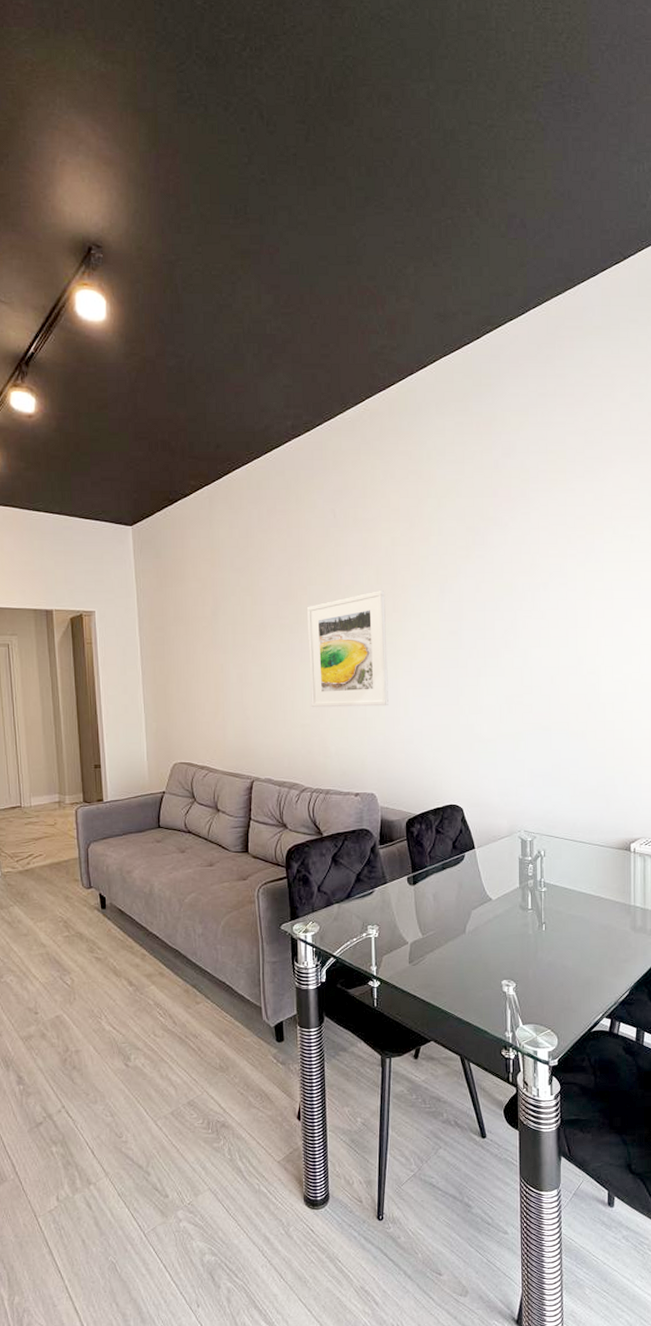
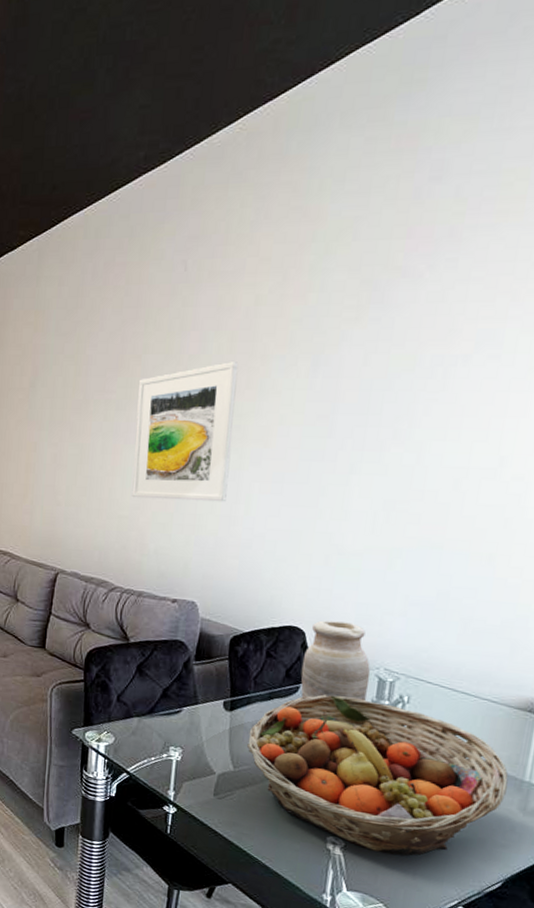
fruit basket: none [431,858,621,986] -> present [247,694,508,856]
vase: none [464,796,515,864] -> present [300,620,370,702]

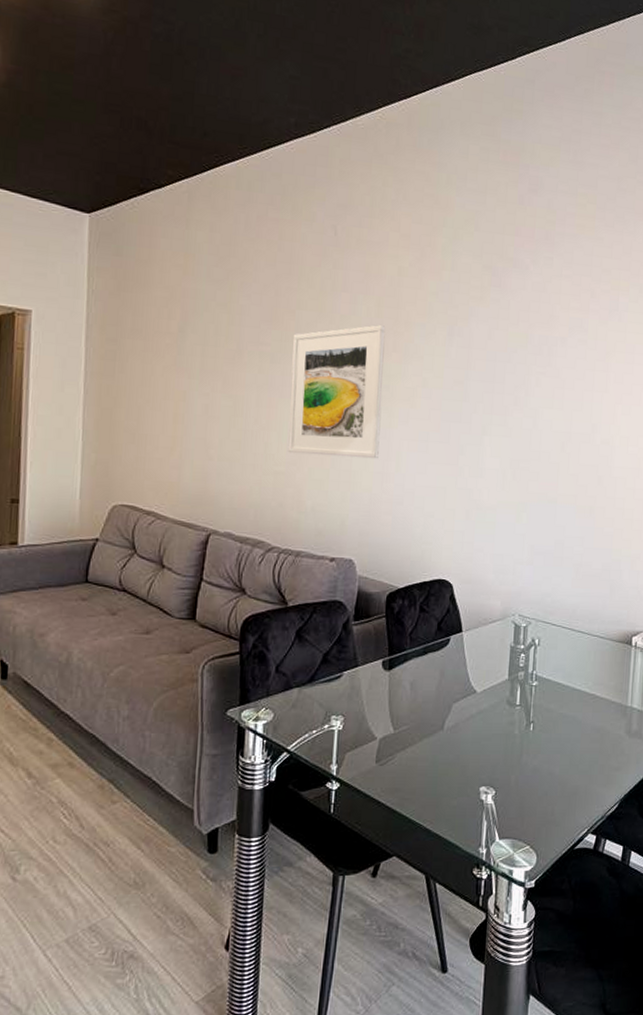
fruit basket: present [247,694,508,856] -> none [406,644,616,795]
vase: present [300,620,370,702] -> none [450,572,508,649]

